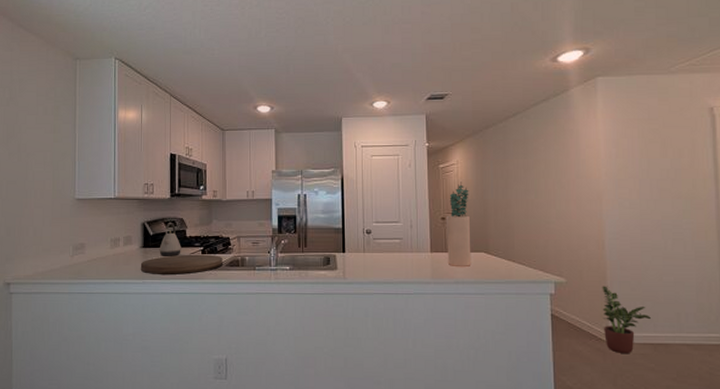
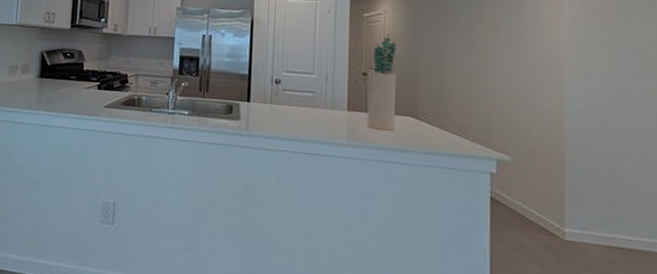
cutting board: present [140,254,223,274] -> none [35,88,119,109]
kettle: present [159,223,181,256] -> none [55,54,78,90]
potted plant: present [602,286,651,354] -> none [557,170,621,257]

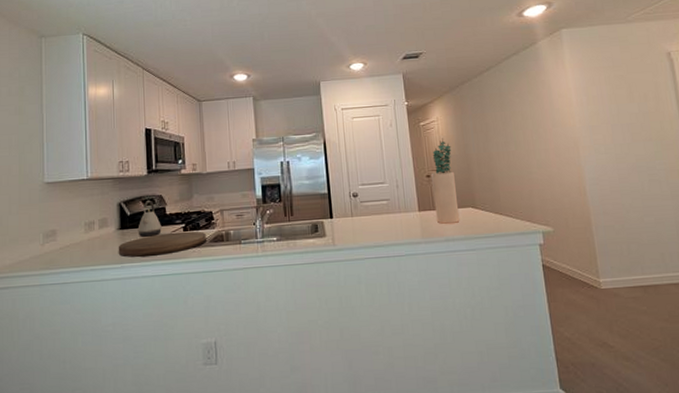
cutting board: none [35,88,119,109] -> present [118,231,206,257]
kettle: none [55,54,78,90] -> present [137,201,162,237]

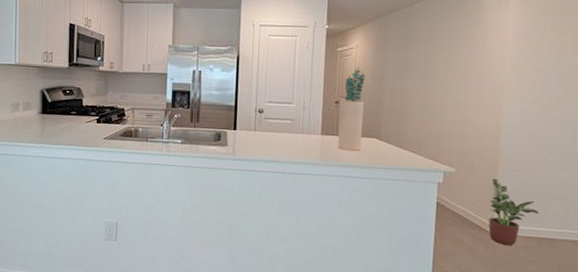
cutting board: present [118,231,206,257] -> none [38,122,117,142]
kettle: present [137,201,162,237] -> none [56,91,78,124]
potted plant: none [588,231,638,299] -> present [488,178,539,246]

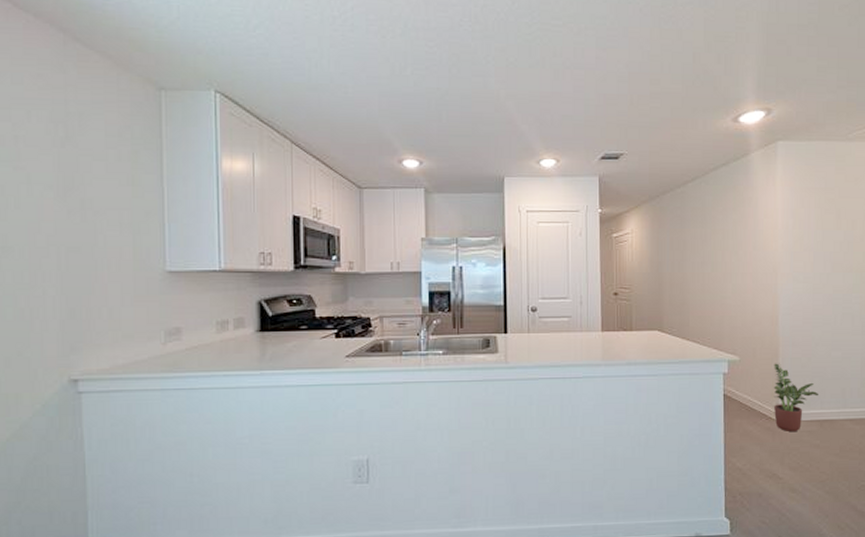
vase: present [337,66,366,152] -> none [618,253,645,347]

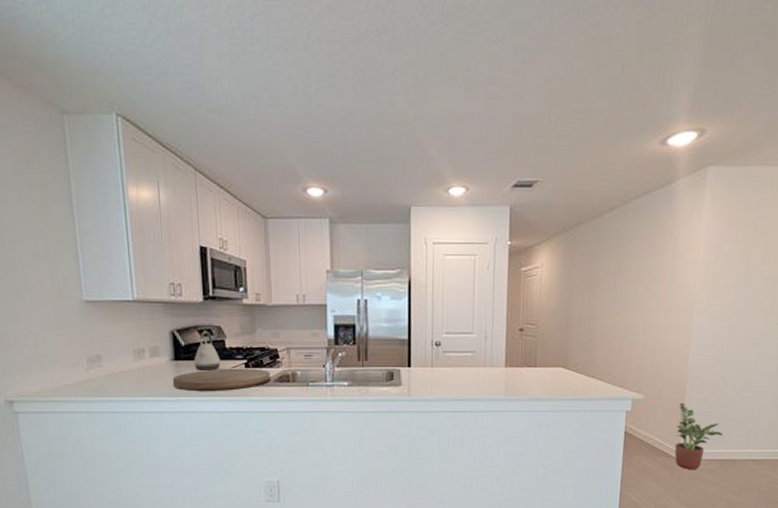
cutting board: none [257,338,362,364] -> present [172,368,270,391]
kettle: none [281,301,310,342] -> present [193,331,221,370]

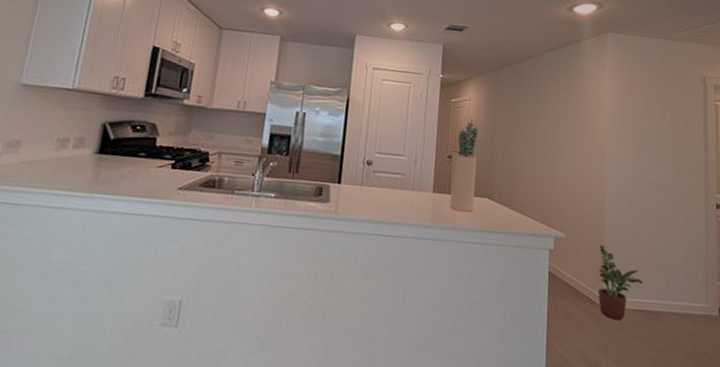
cutting board: present [172,368,270,391] -> none [89,166,197,192]
kettle: present [193,331,221,370] -> none [118,127,148,168]
vase: none [522,288,552,384] -> present [449,119,479,213]

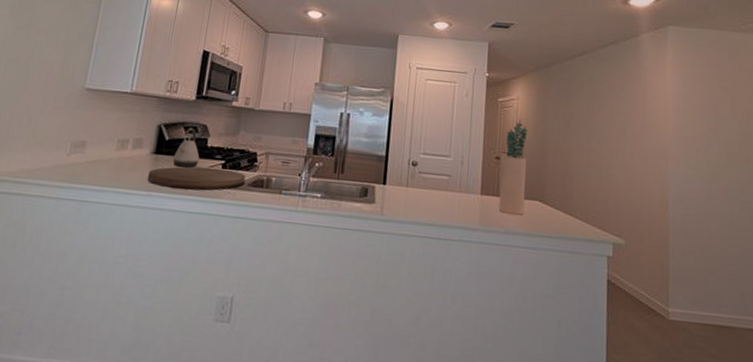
cutting board: none [89,166,197,192] -> present [147,166,246,191]
kettle: none [118,127,148,168] -> present [173,128,200,168]
potted plant: present [598,245,643,321] -> none [663,252,714,335]

